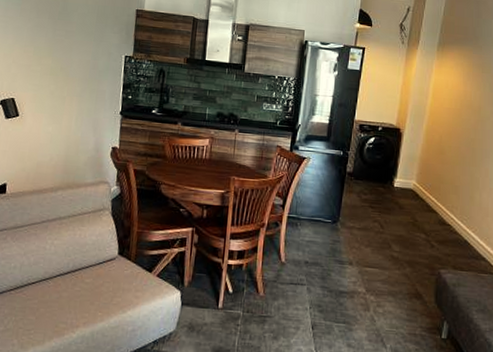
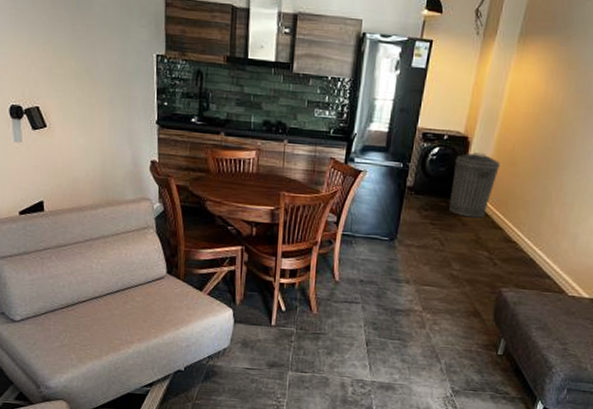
trash can: none [387,142,431,202] -> present [449,153,501,218]

